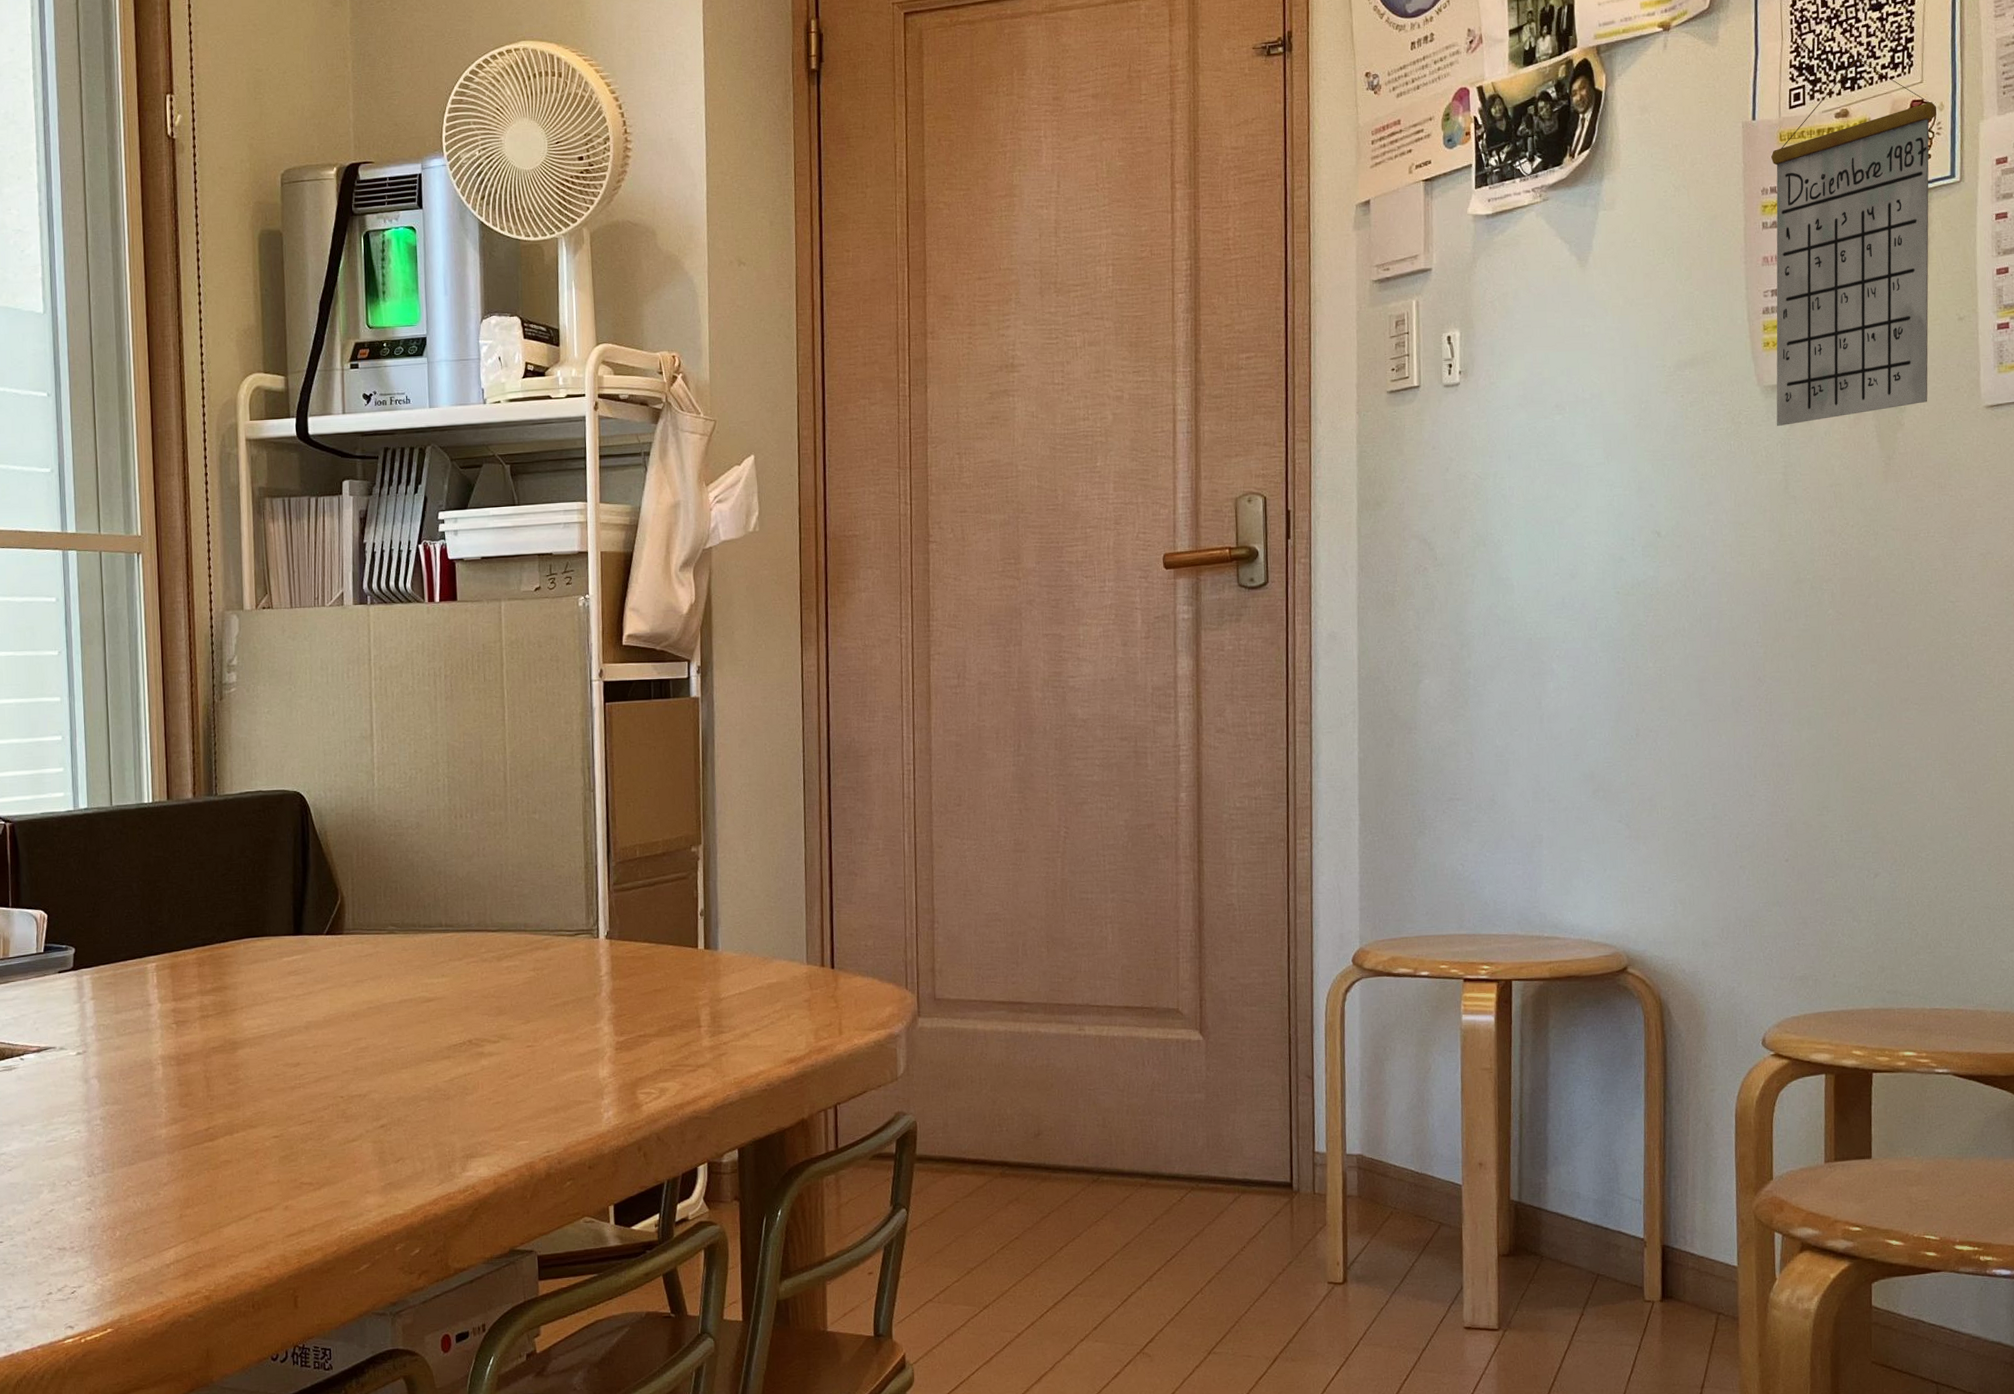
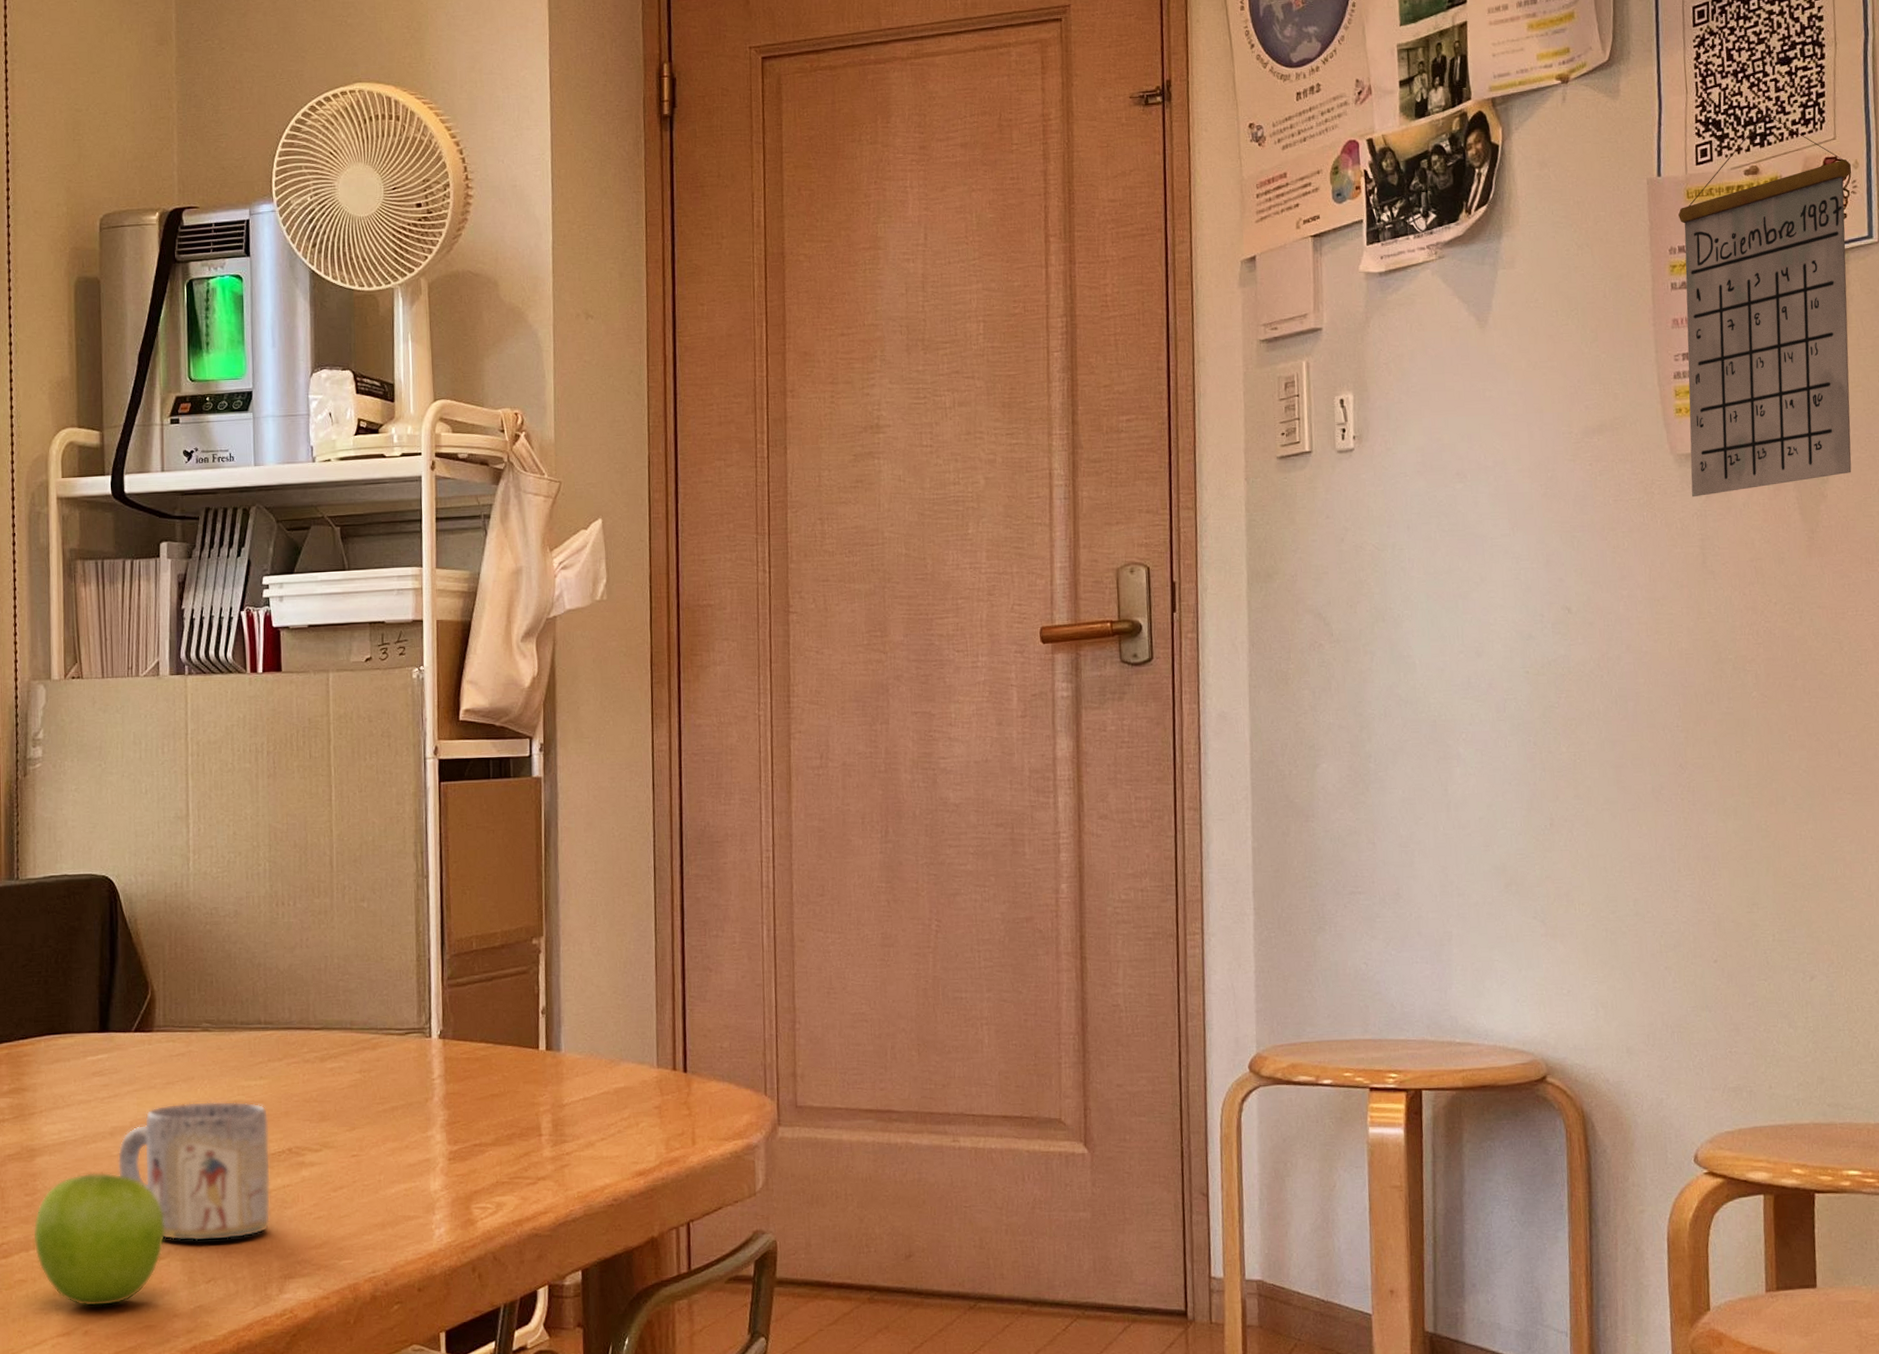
fruit: none [236,1062,357,1185] -> present [33,1172,165,1307]
mug: none [312,997,454,1125] -> present [117,1101,271,1241]

